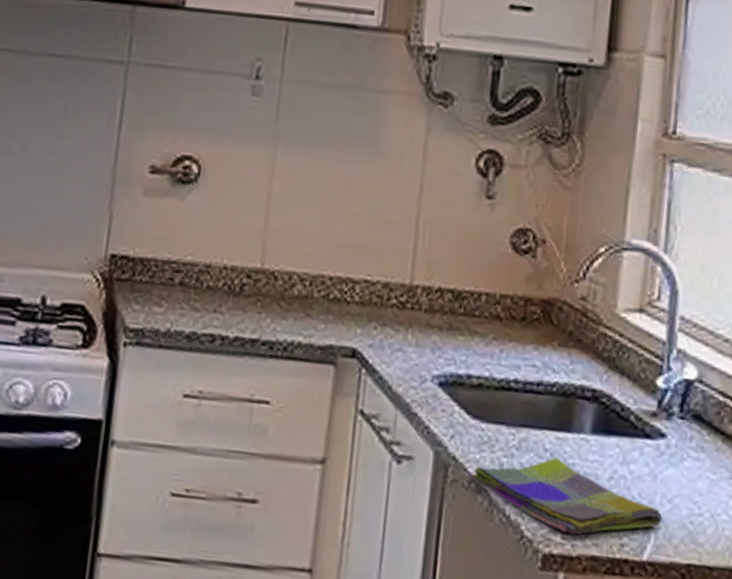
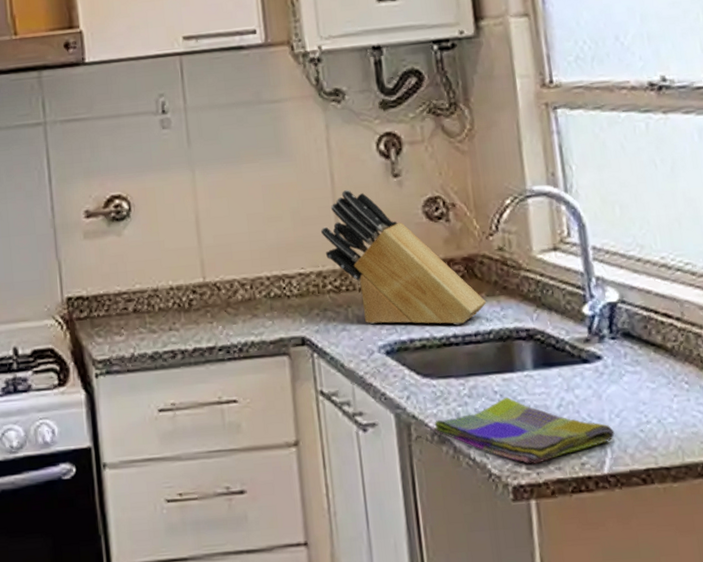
knife block: none [397,201,557,370] -> present [320,190,487,325]

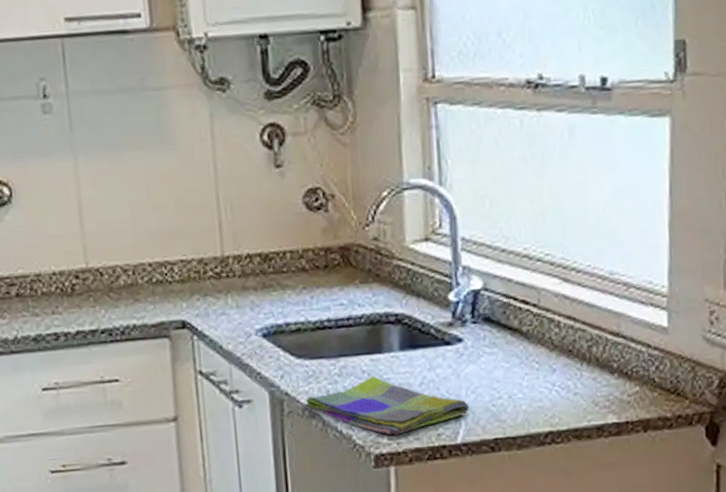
knife block: present [320,190,487,325] -> none [202,179,360,310]

